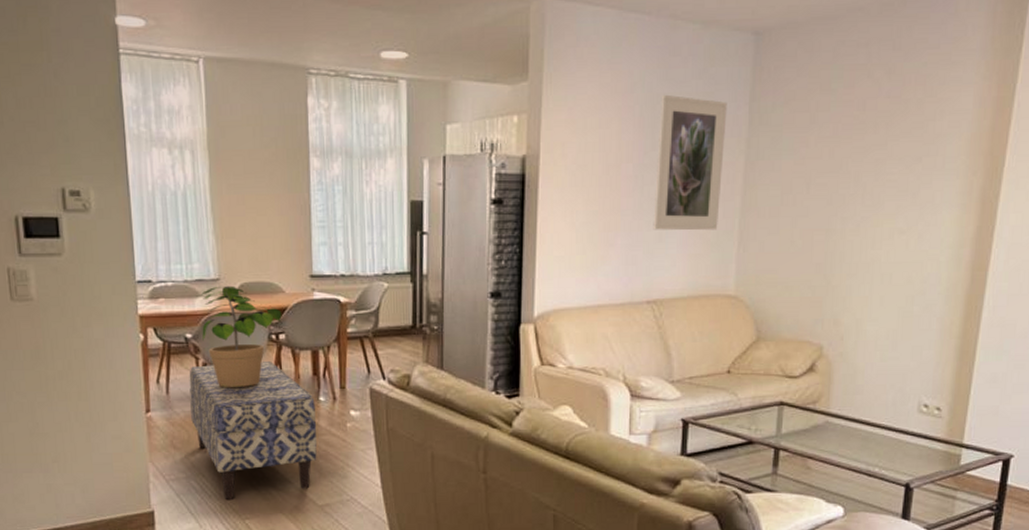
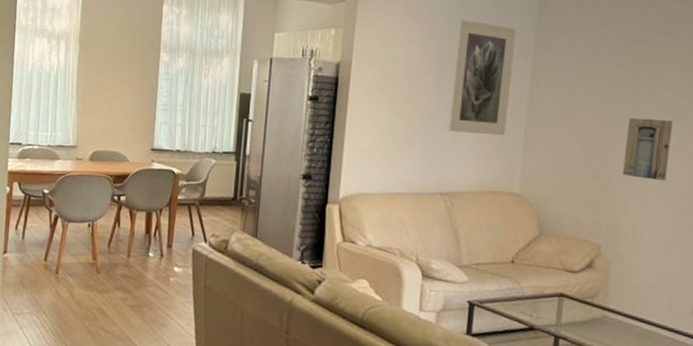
bench: present [189,362,318,501] -> none [40,217,145,337]
potted plant: present [201,285,282,387] -> none [57,152,125,239]
wall art: none [845,199,901,269] -> present [622,117,673,181]

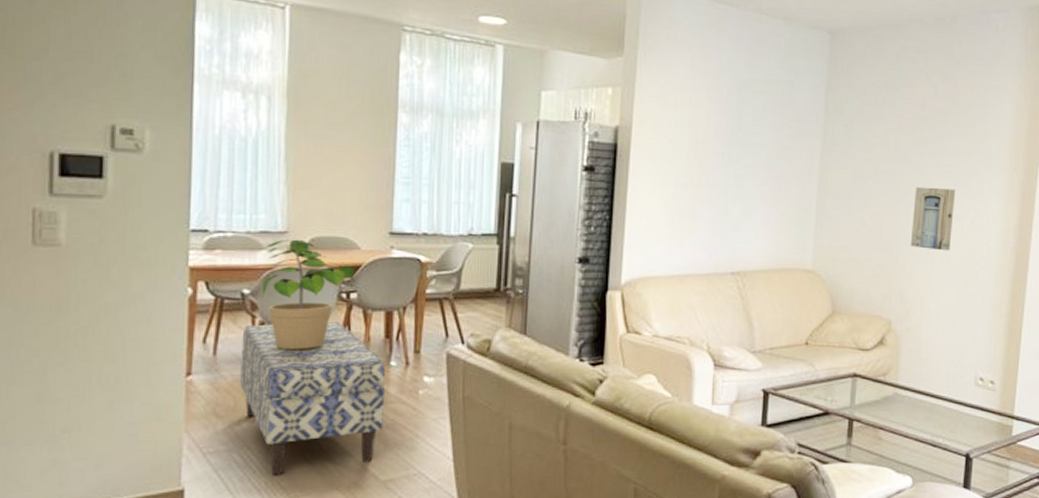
bench: none [40,217,145,337] -> present [240,322,386,477]
potted plant: none [57,152,125,239] -> present [262,239,356,349]
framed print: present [447,19,516,136] -> none [738,79,806,208]

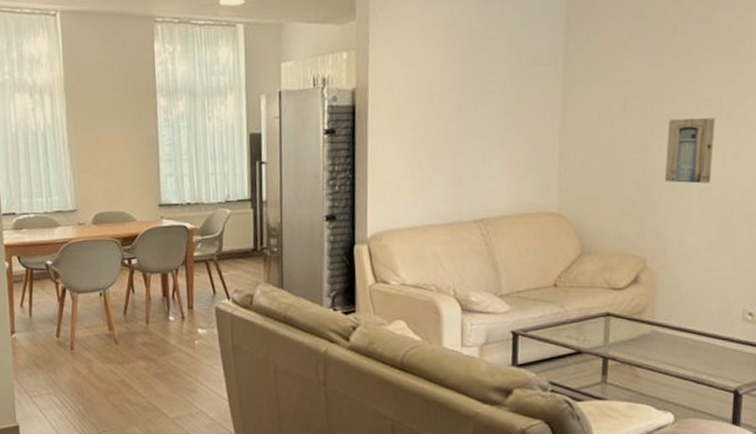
bench: present [240,322,386,477] -> none [49,285,168,415]
potted plant: present [262,239,356,349] -> none [60,216,134,309]

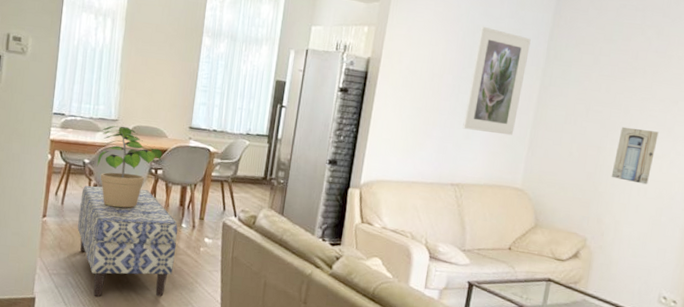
bench: none [49,285,168,415] -> present [77,185,178,297]
potted plant: none [60,216,134,309] -> present [97,126,163,208]
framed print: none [477,27,544,154] -> present [462,26,531,136]

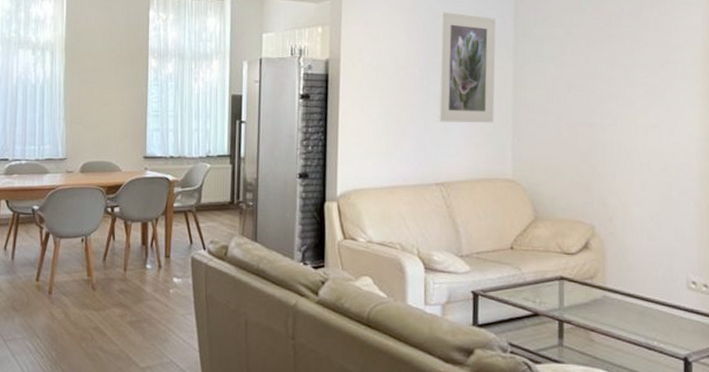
bench: present [77,185,178,297] -> none [31,232,143,361]
potted plant: present [97,126,163,208] -> none [47,164,118,254]
wall art: present [611,126,659,185] -> none [607,98,651,158]

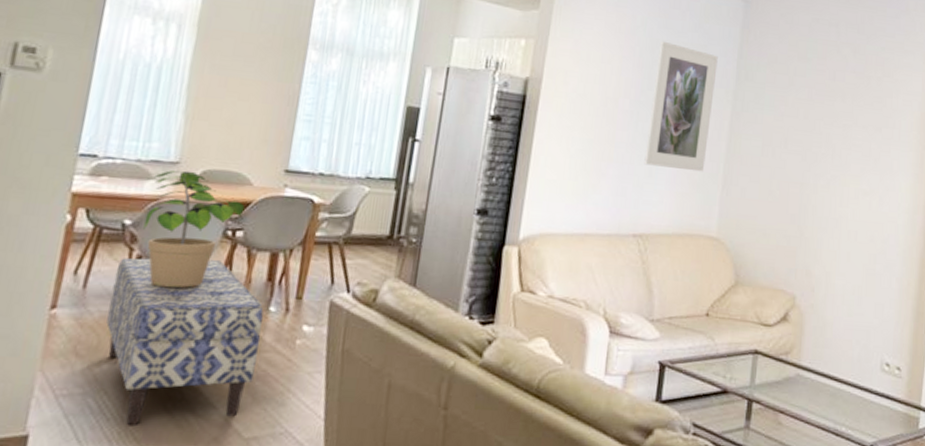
bench: none [31,232,143,361] -> present [106,258,264,427]
potted plant: none [47,164,118,254] -> present [143,170,245,288]

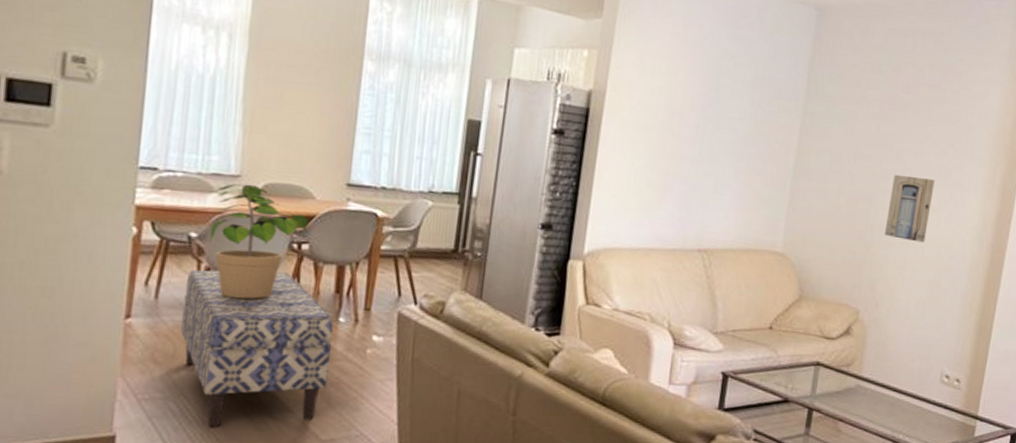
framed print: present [644,41,718,172] -> none [710,51,788,188]
wall art: none [817,158,864,227] -> present [884,174,935,243]

